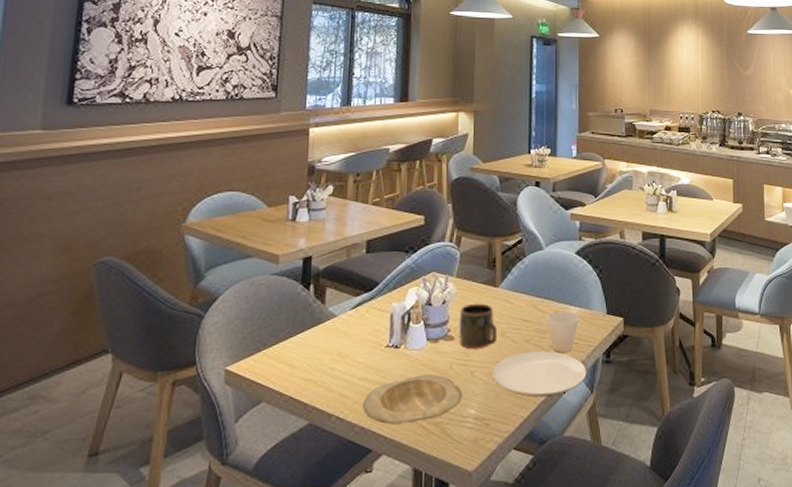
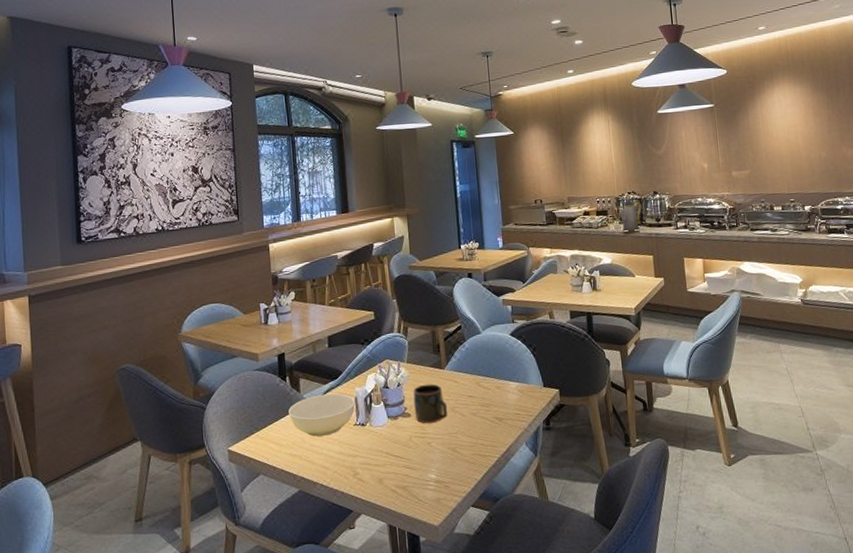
bowl: none [308,308,390,358] -> present [288,393,355,437]
plate: present [363,374,463,425] -> none [341,446,423,490]
plate: present [493,351,587,397] -> none [447,422,530,462]
cup: present [547,311,579,352] -> none [490,386,519,422]
coffee pot: none [699,114,725,155] -> present [616,196,642,235]

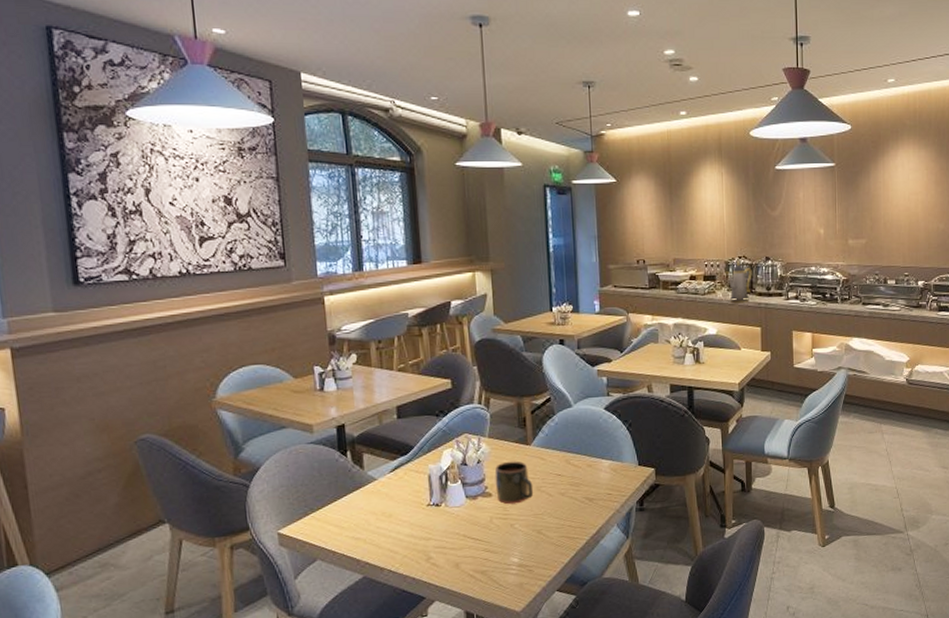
bowl: present [288,393,355,437] -> none [350,470,429,518]

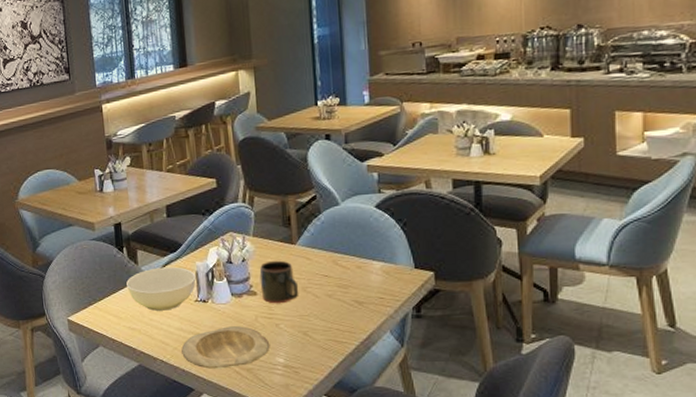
bowl: none [350,470,429,518] -> present [126,266,196,311]
plate: none [412,528,505,575] -> present [181,326,270,369]
coffee pot: present [725,260,752,304] -> none [522,32,559,84]

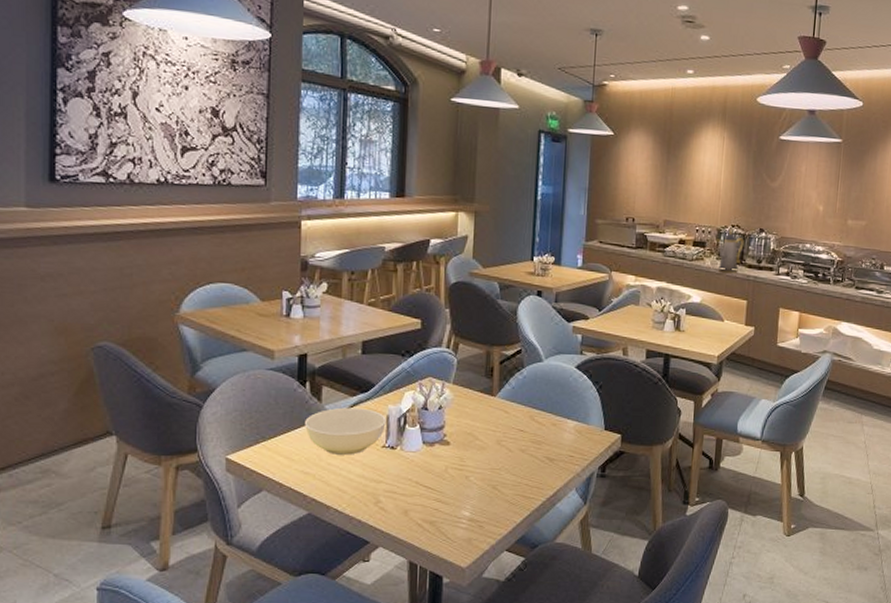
plate: present [181,326,270,369] -> none [360,476,457,521]
mug: present [259,260,299,303] -> none [454,410,494,455]
coffee pot: none [522,32,559,84] -> present [715,229,744,274]

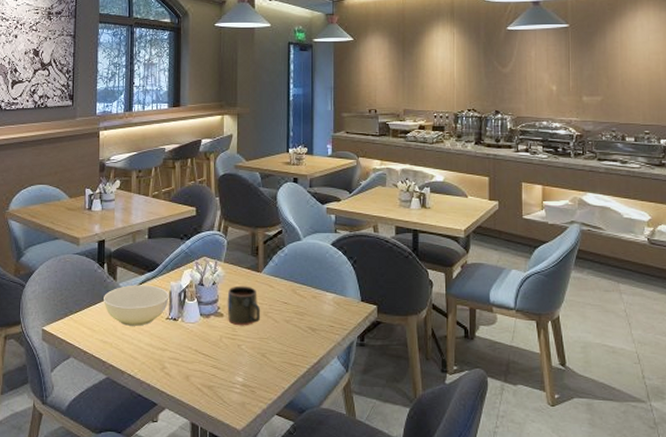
mug: none [454,410,494,455] -> present [227,285,261,325]
coffee pot: present [715,229,744,274] -> none [454,113,481,153]

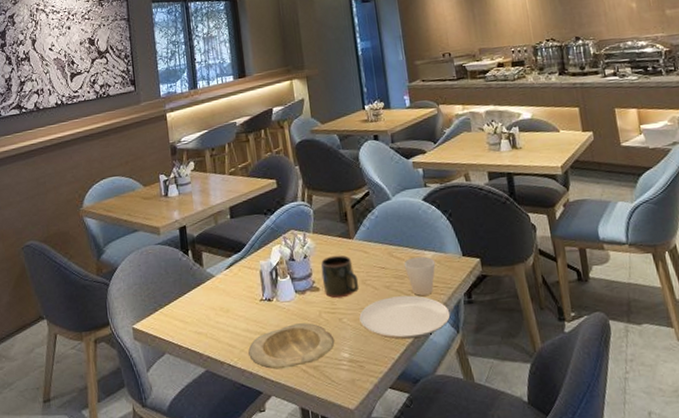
bowl: present [104,285,169,326] -> none [192,267,261,313]
plate: none [149,345,231,385] -> present [248,323,335,370]
plate: none [257,331,342,371] -> present [359,295,451,339]
cup: none [305,297,335,333] -> present [404,256,436,296]

